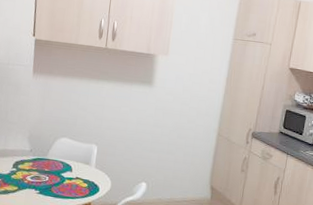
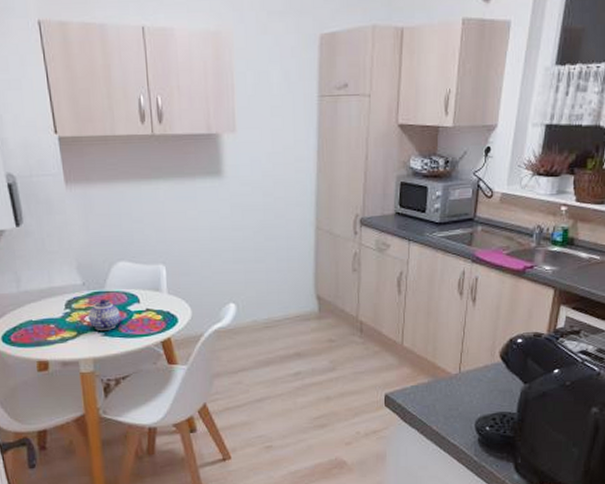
teapot: none [29,165,55,190] -> present [88,299,121,330]

